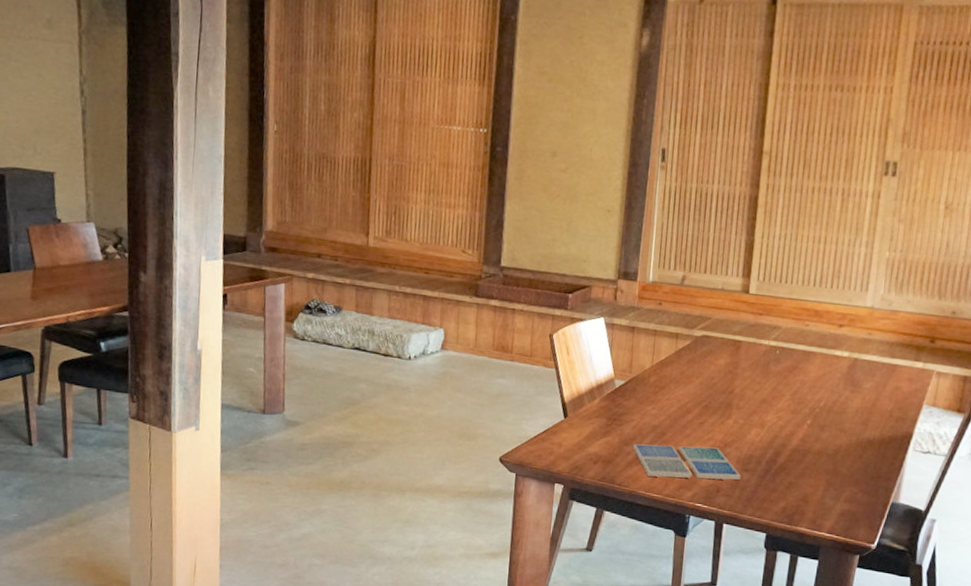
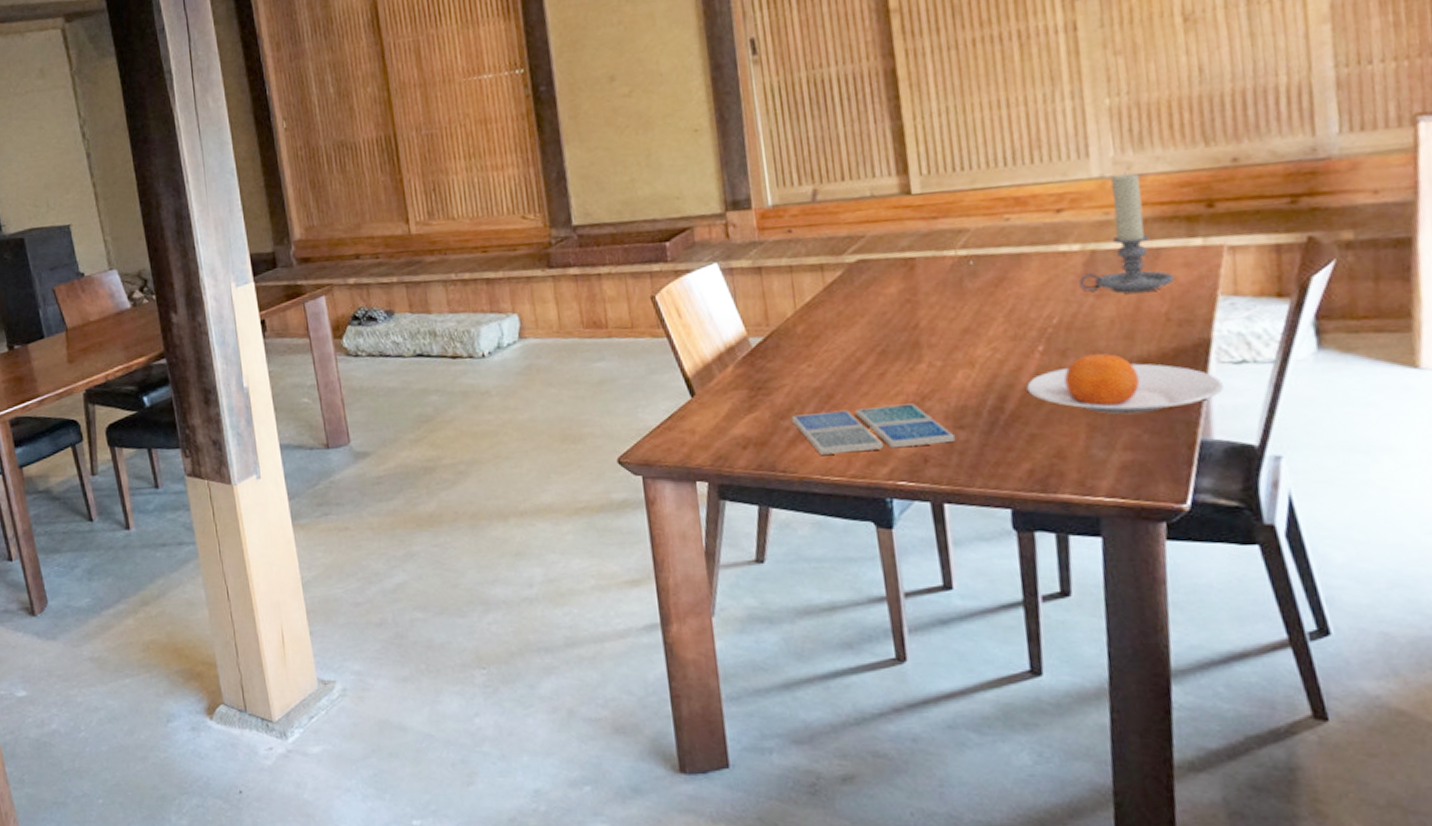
plate: none [794,431,913,478] -> present [1026,353,1224,415]
candle holder: none [842,307,901,394] -> present [1079,172,1175,294]

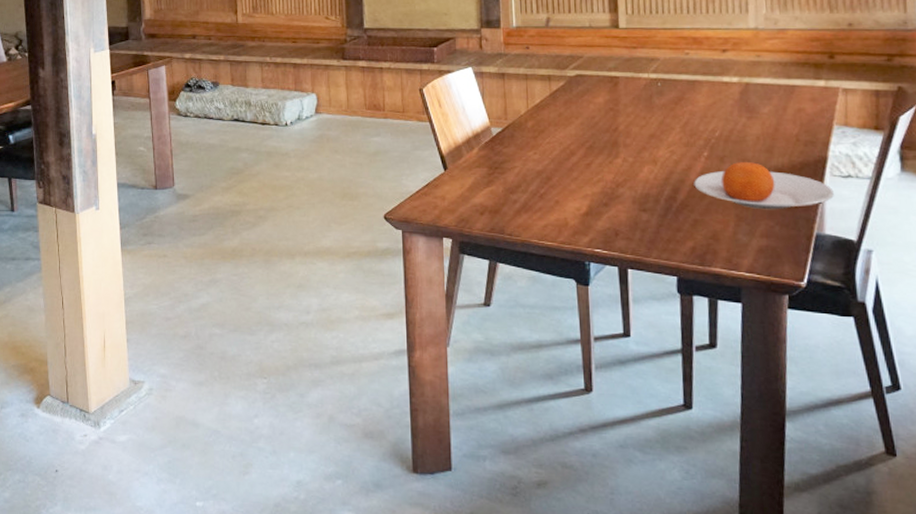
drink coaster: present [790,403,956,455] -> none [518,189,640,224]
candle holder: present [1079,172,1175,294] -> none [736,26,804,117]

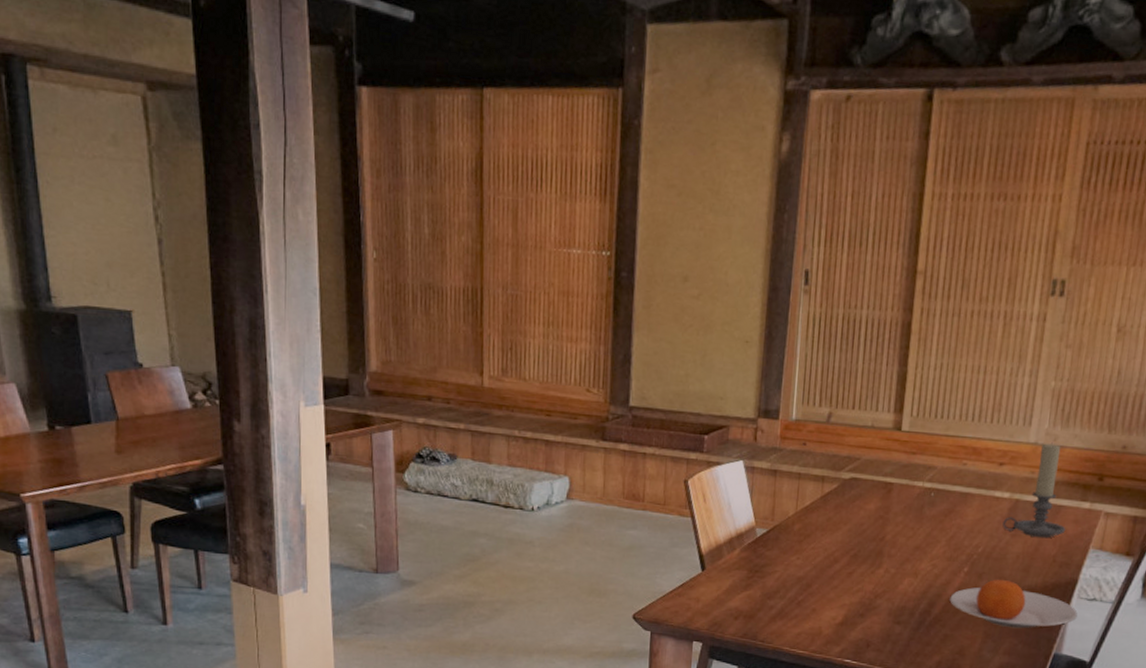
candle holder: none [736,26,804,117] -> present [1002,442,1066,538]

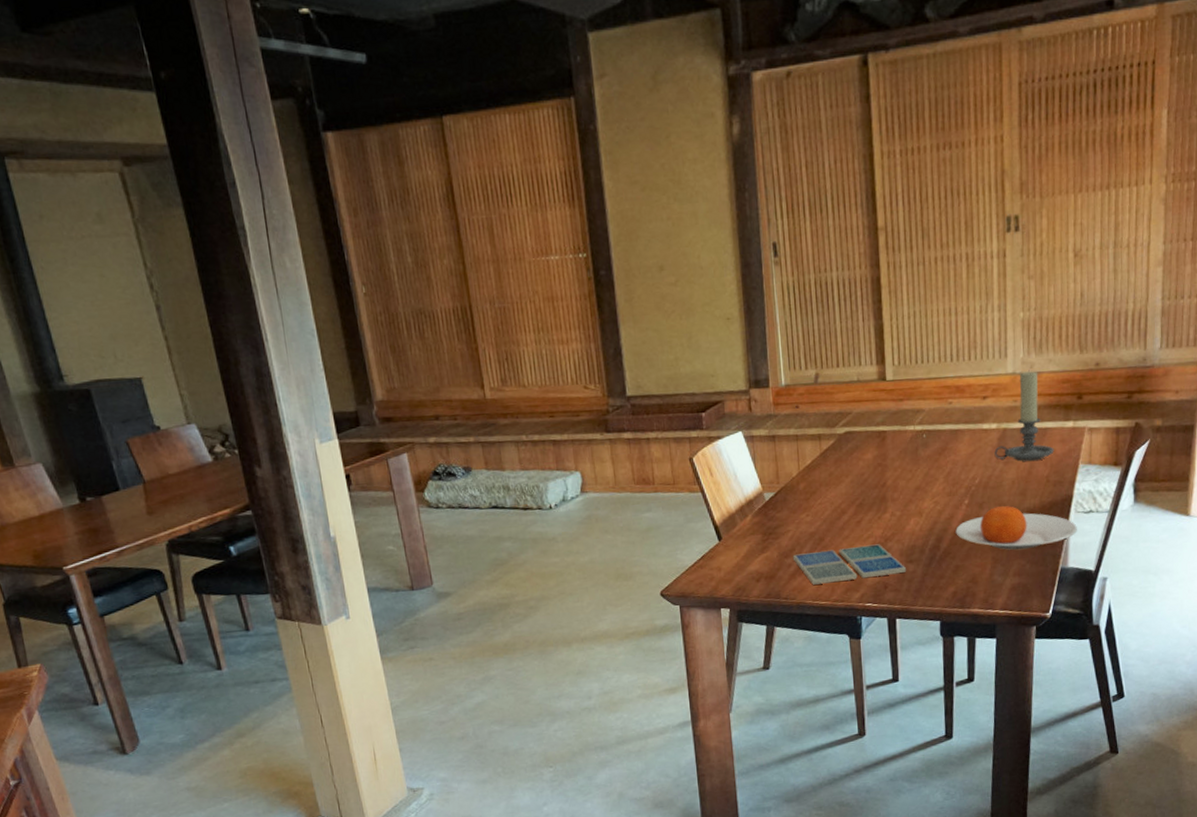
drink coaster: none [776,597,893,634] -> present [792,544,907,585]

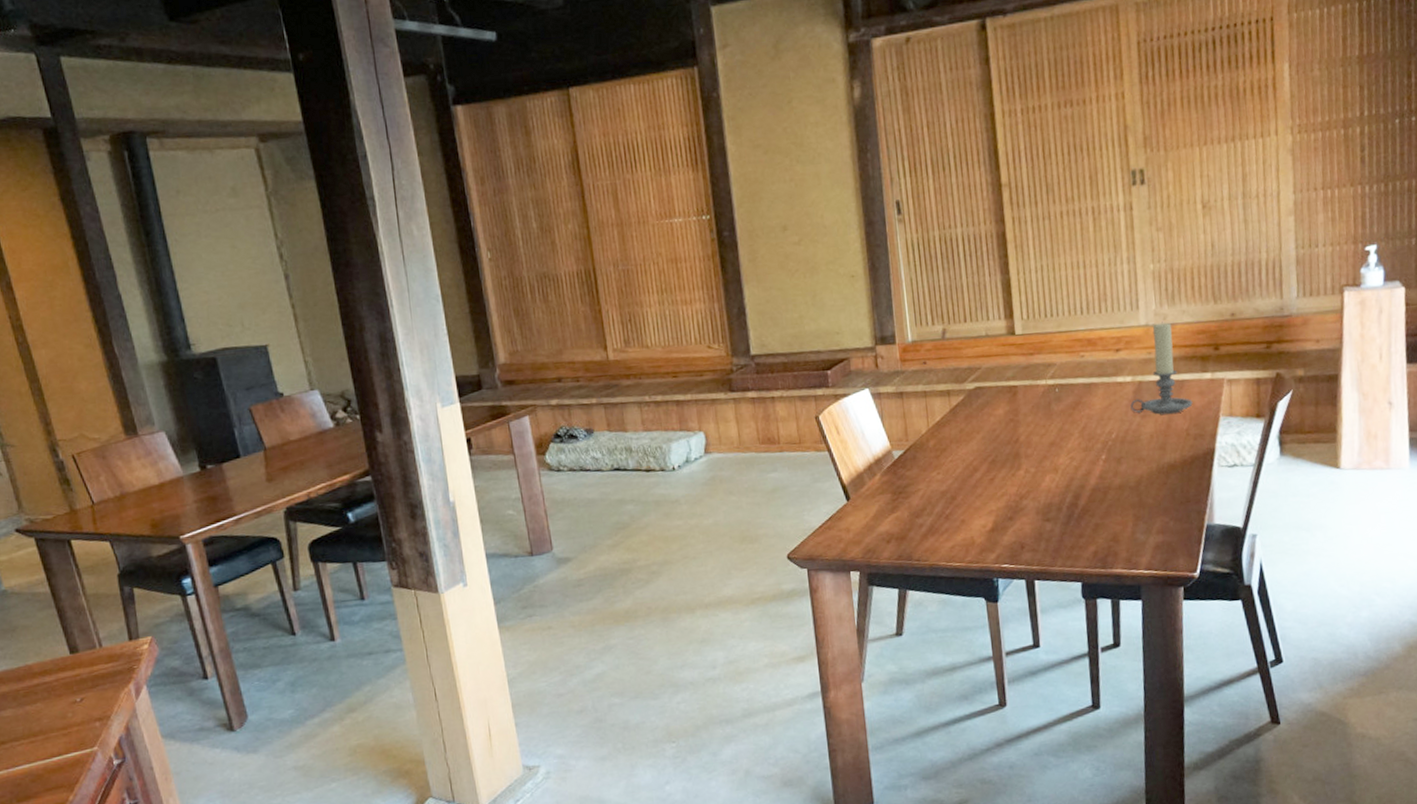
drink coaster: present [792,544,907,585] -> none [924,502,1044,546]
plate: present [955,505,1077,550] -> none [1093,460,1222,507]

